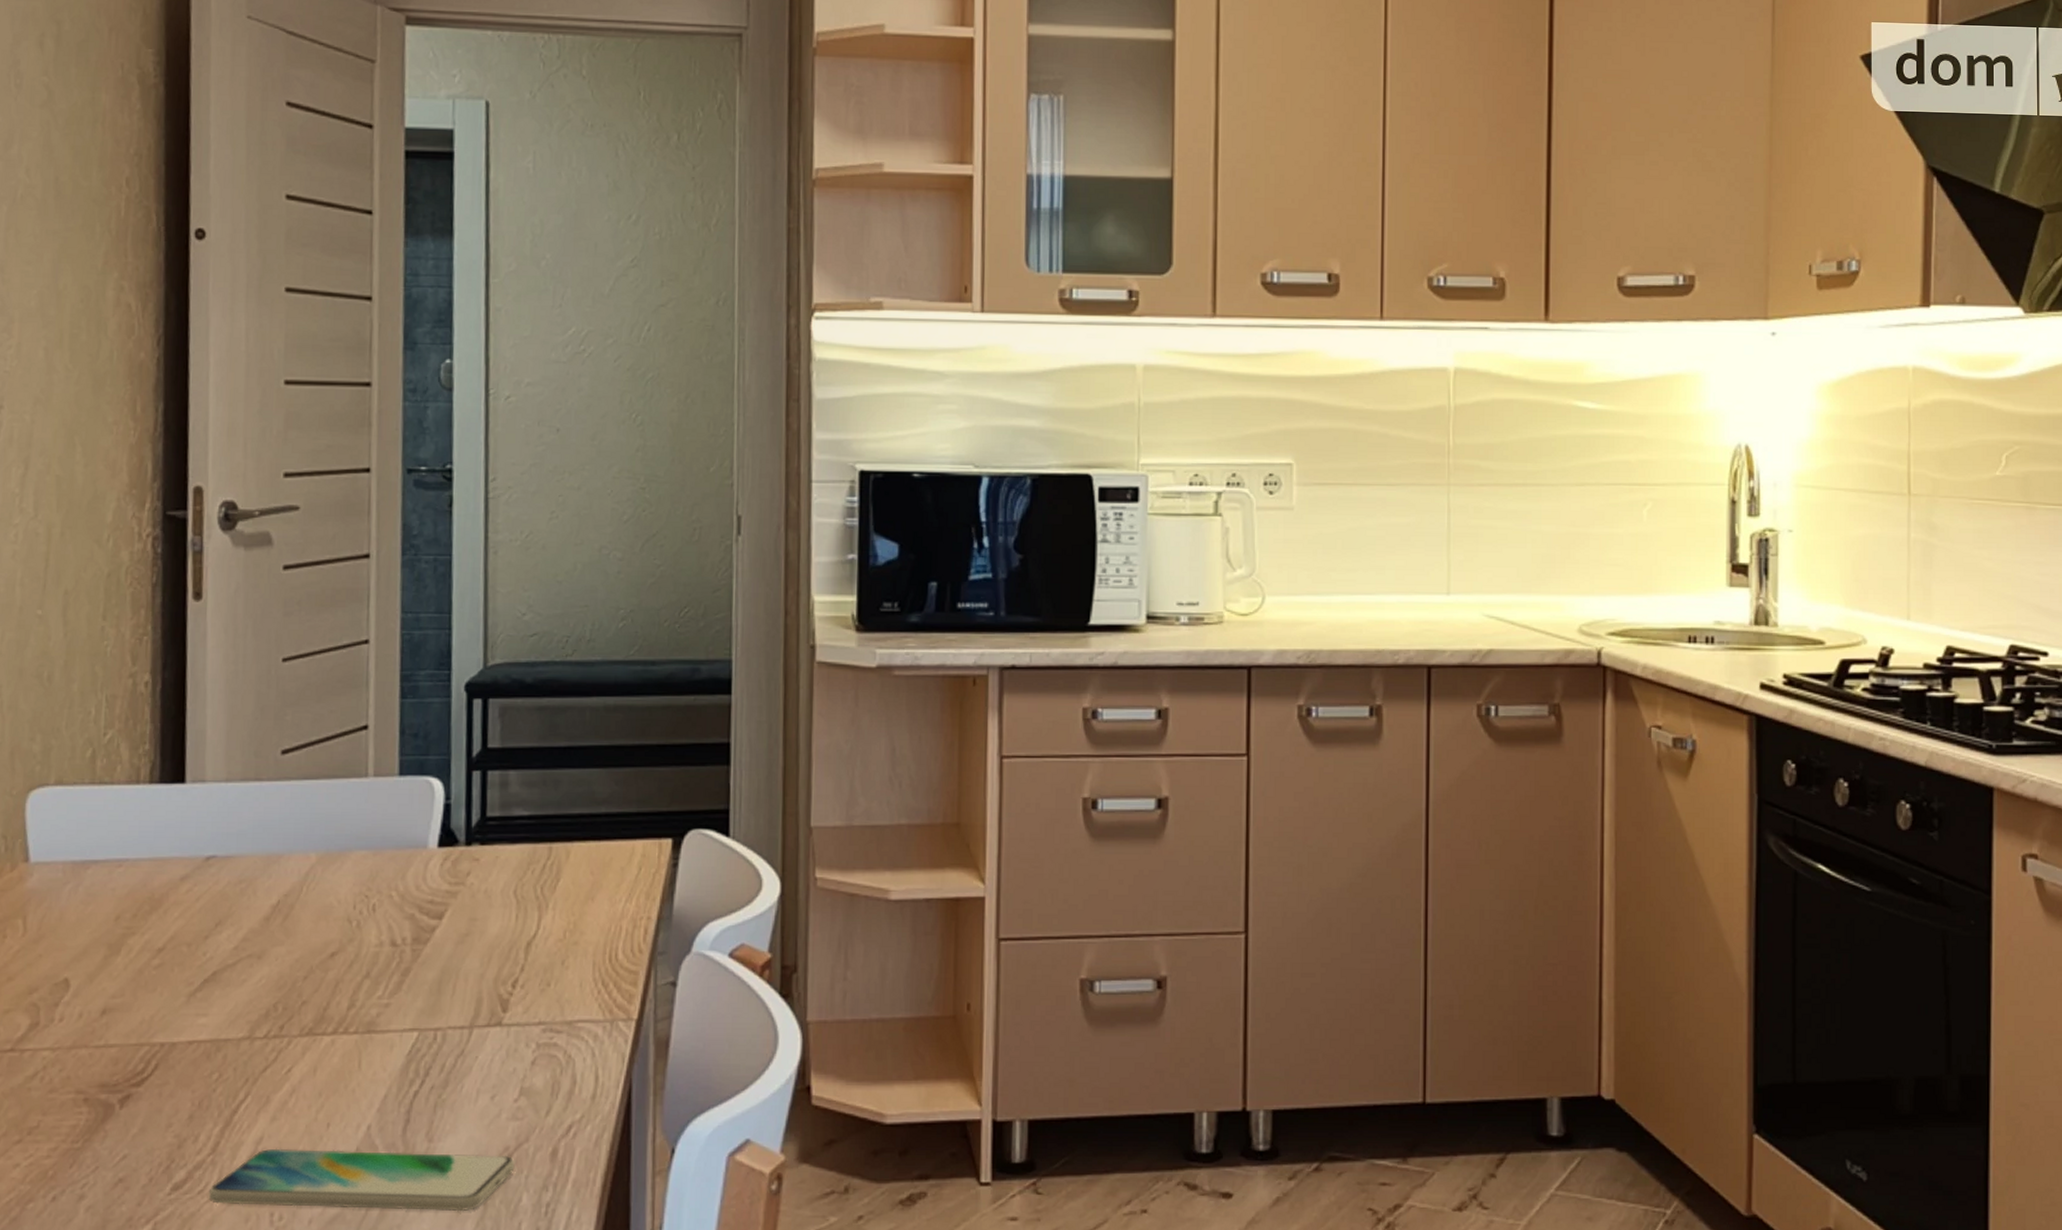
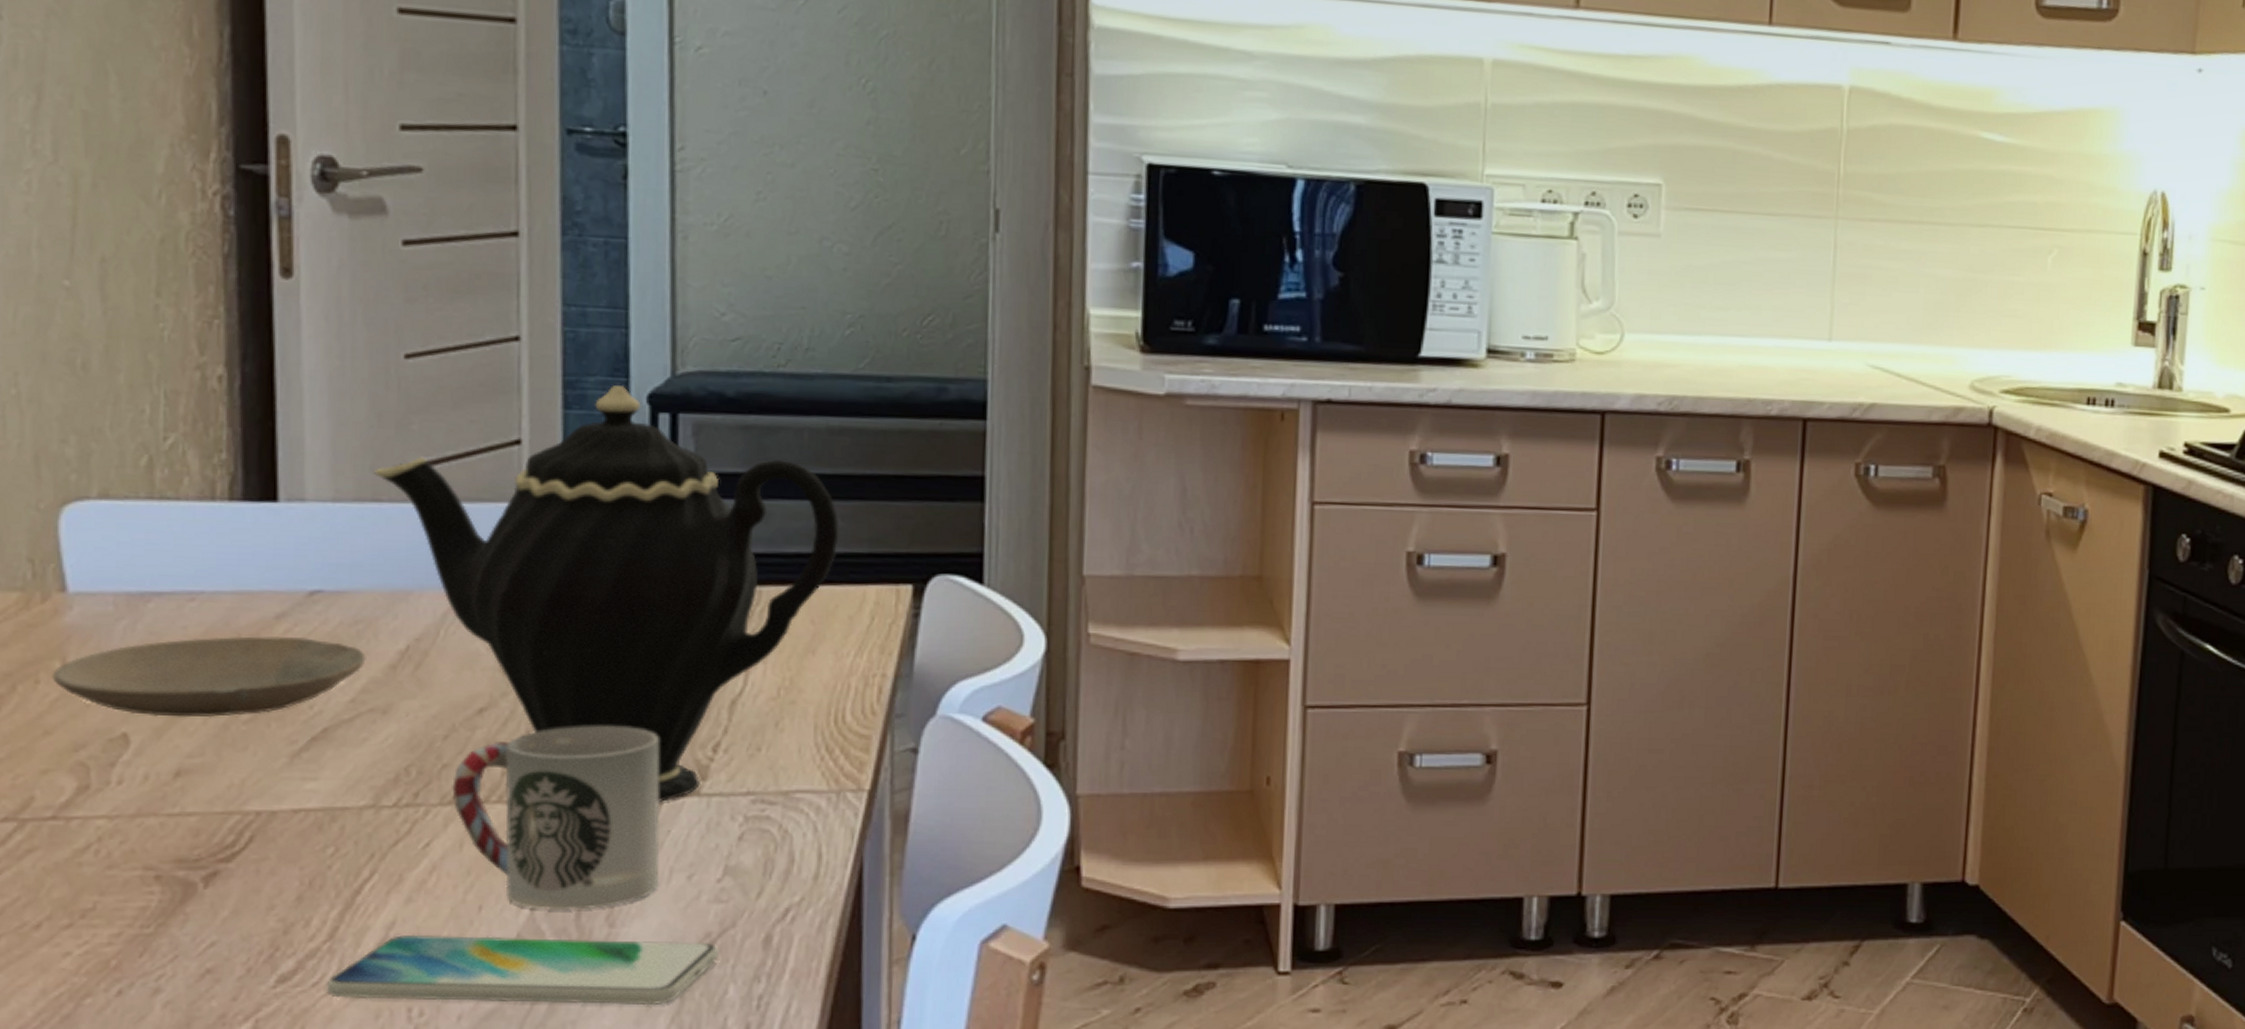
plate: none [15,895,247,965] -> present [52,636,366,718]
teapot: none [257,677,614,1032] -> present [374,385,840,802]
cup: none [309,966,470,1128] -> present [452,726,660,911]

